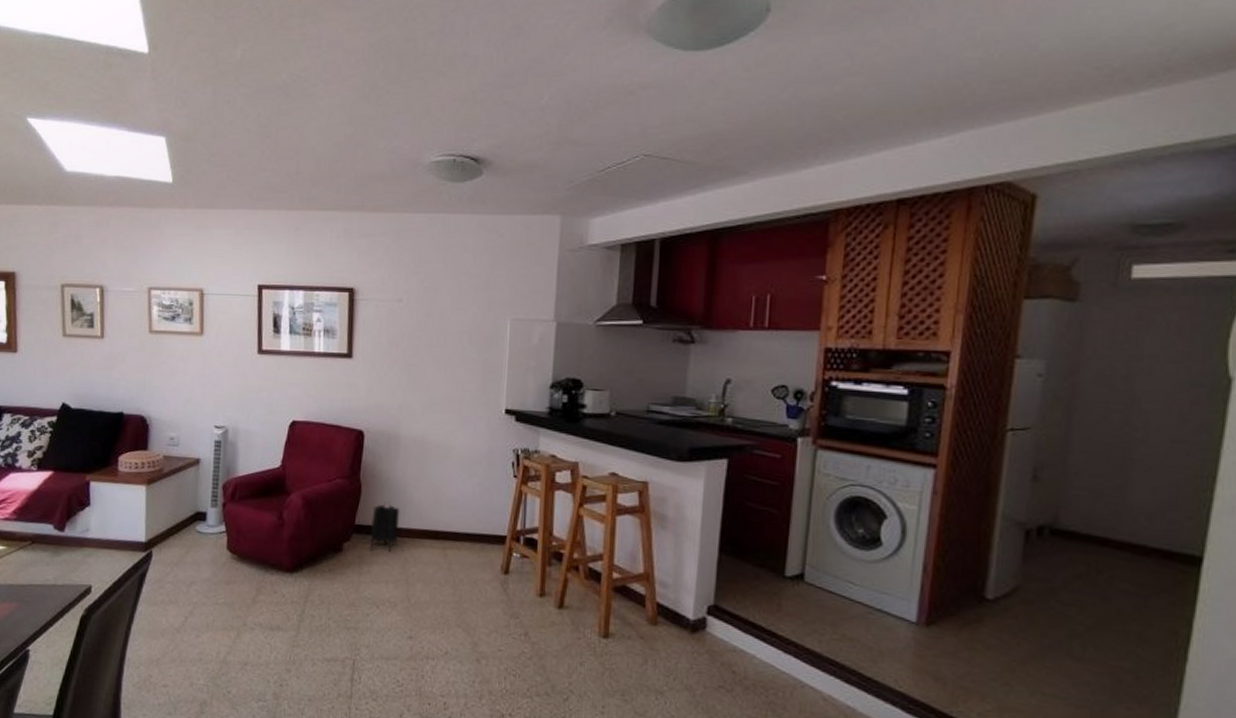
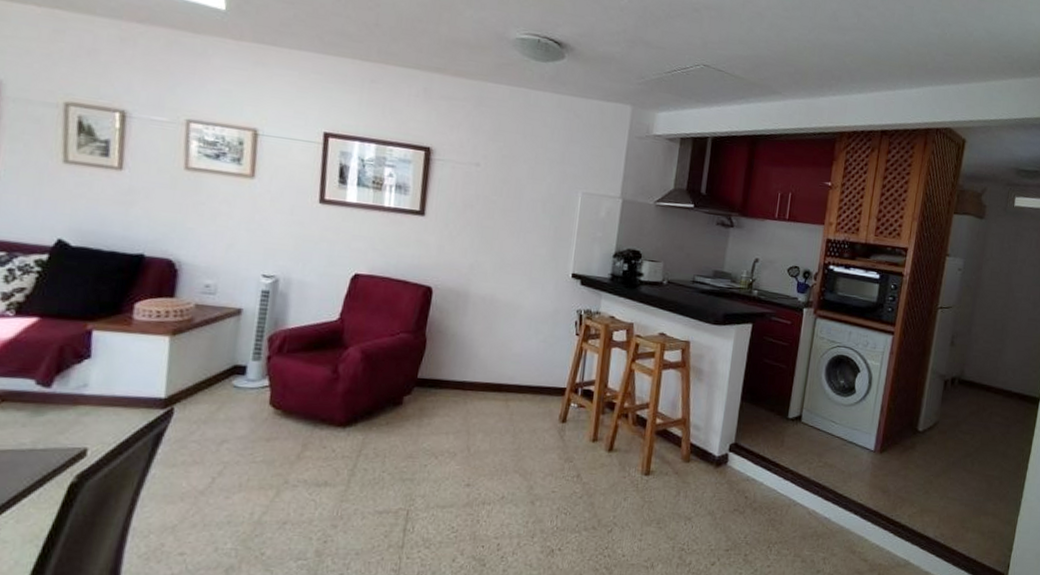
backpack: present [369,502,400,553] -> none [430,356,465,406]

